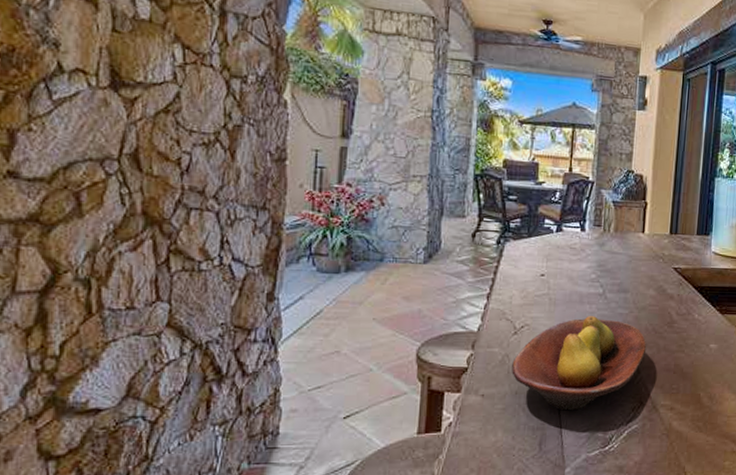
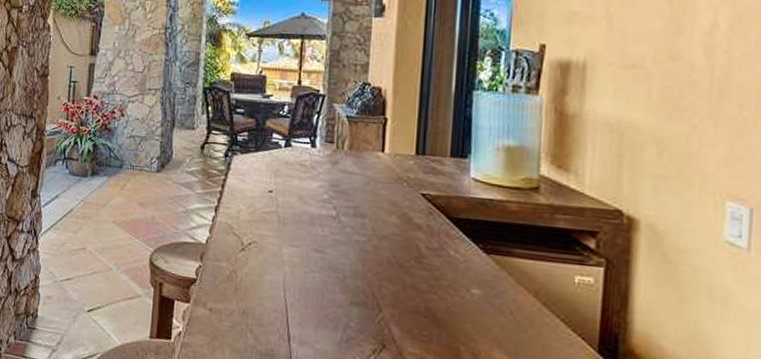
fruit bowl: present [512,316,647,411] -> none [239,239,390,342]

